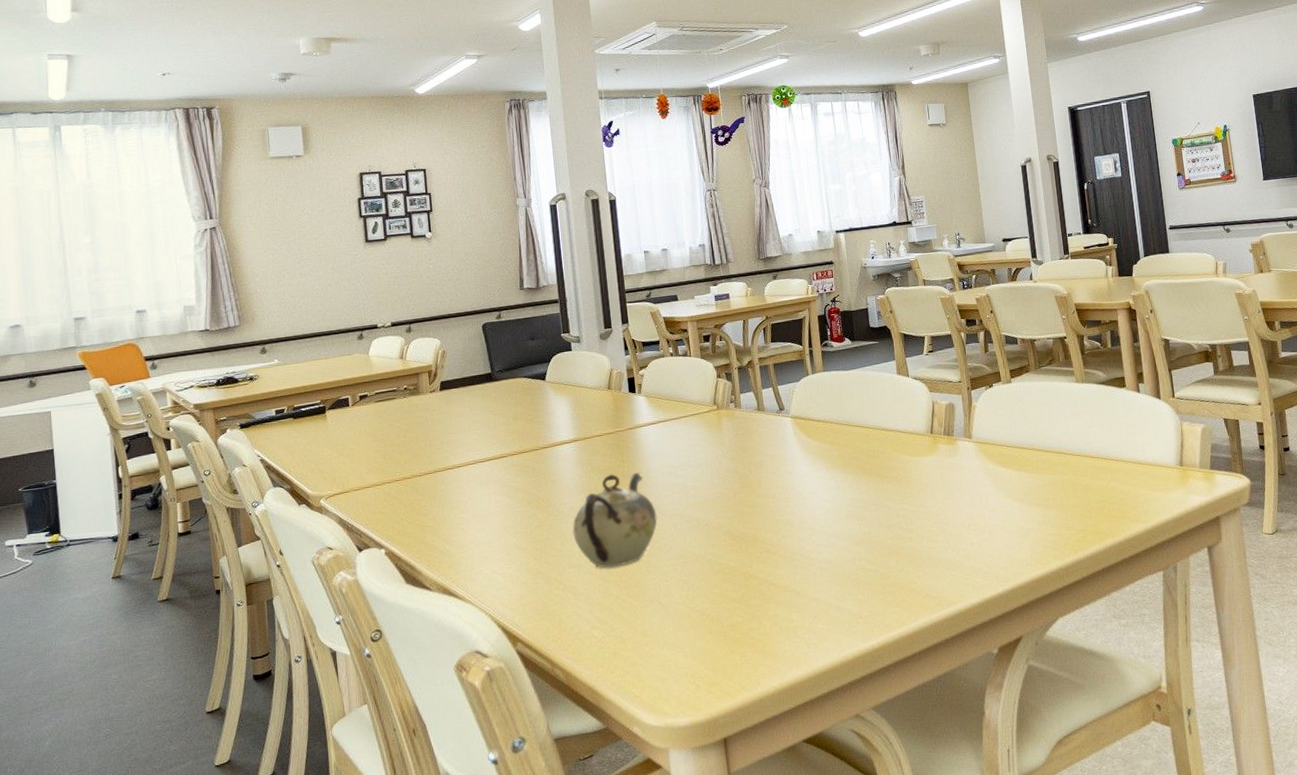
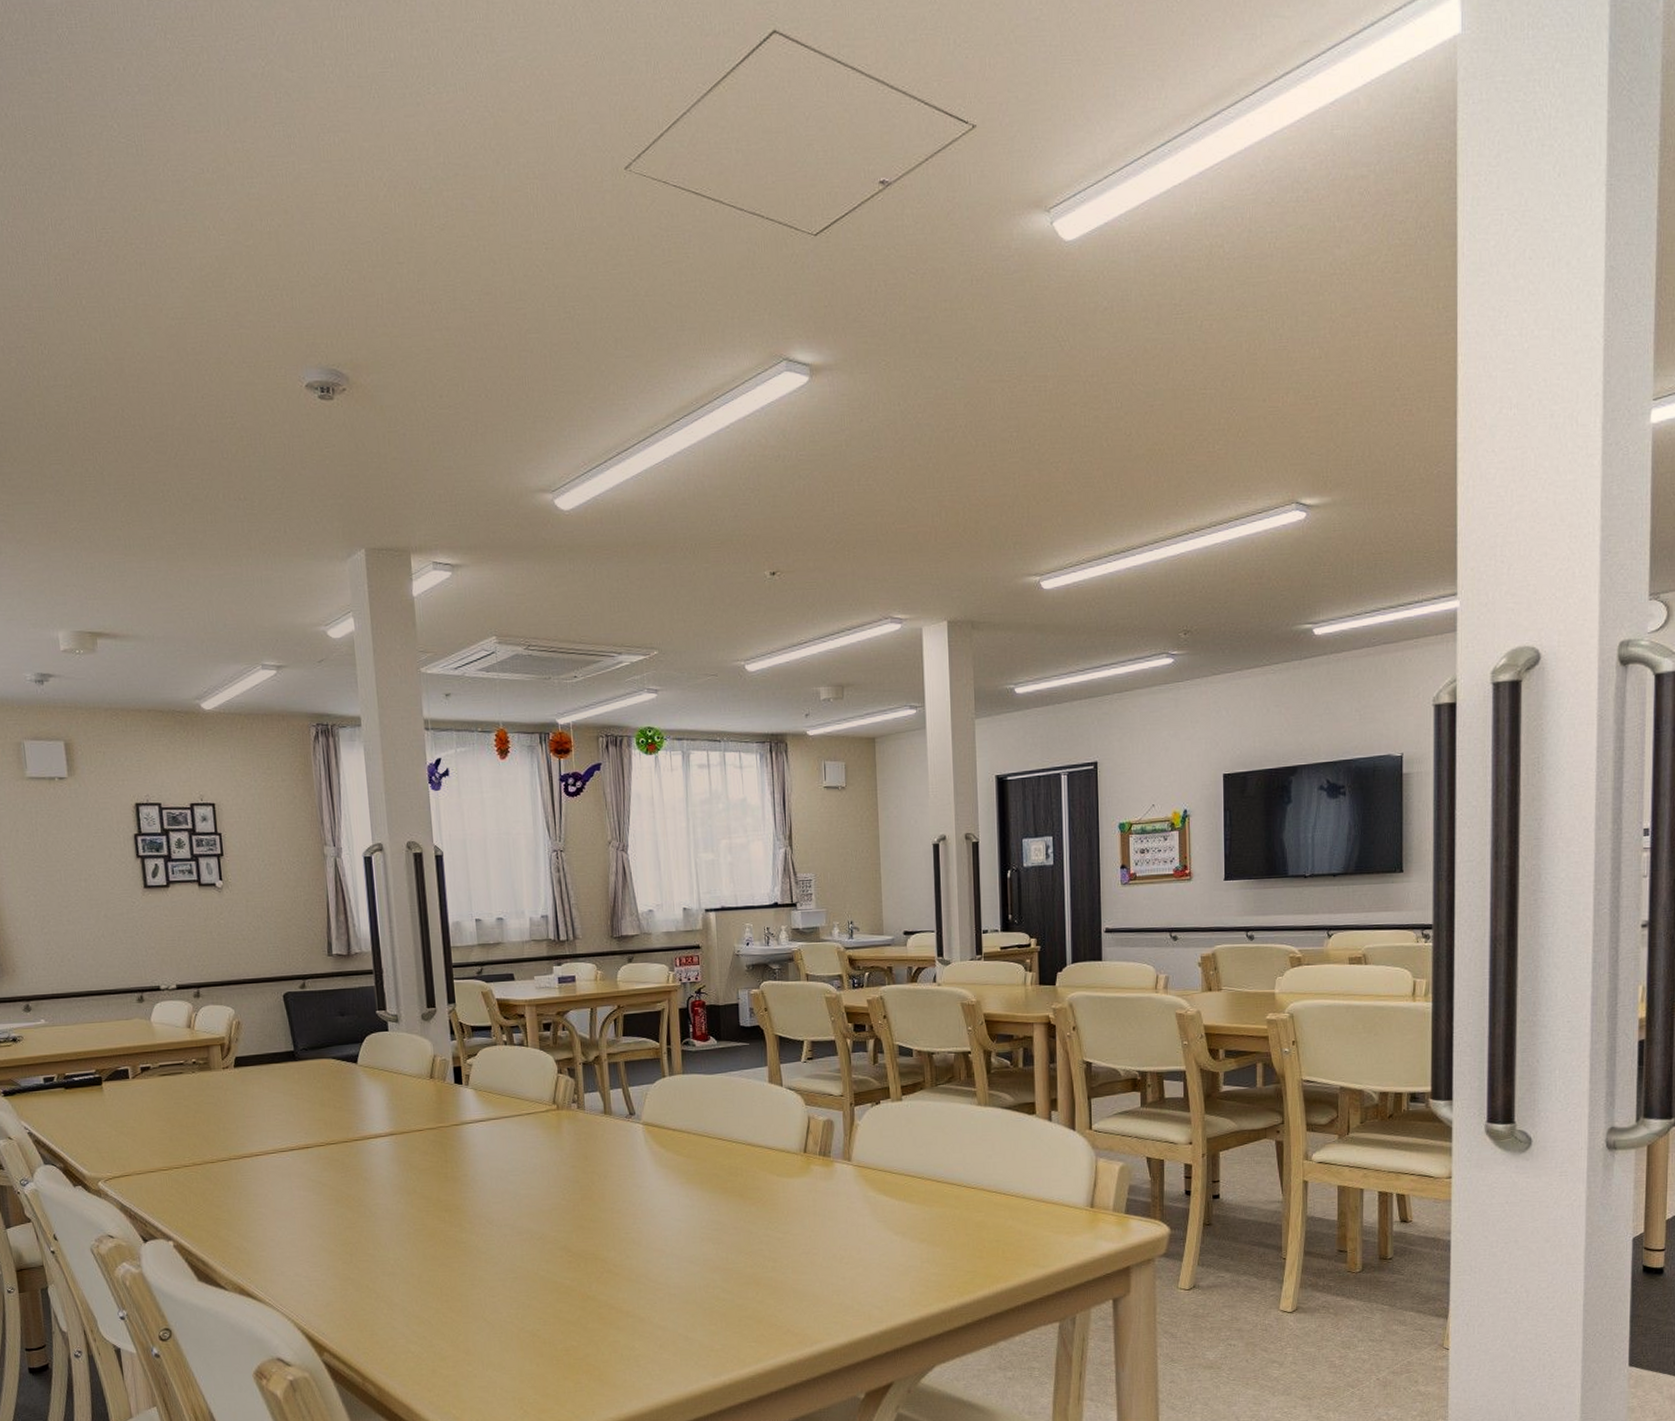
teapot: present [572,472,657,568] -> none [387,1174,484,1278]

